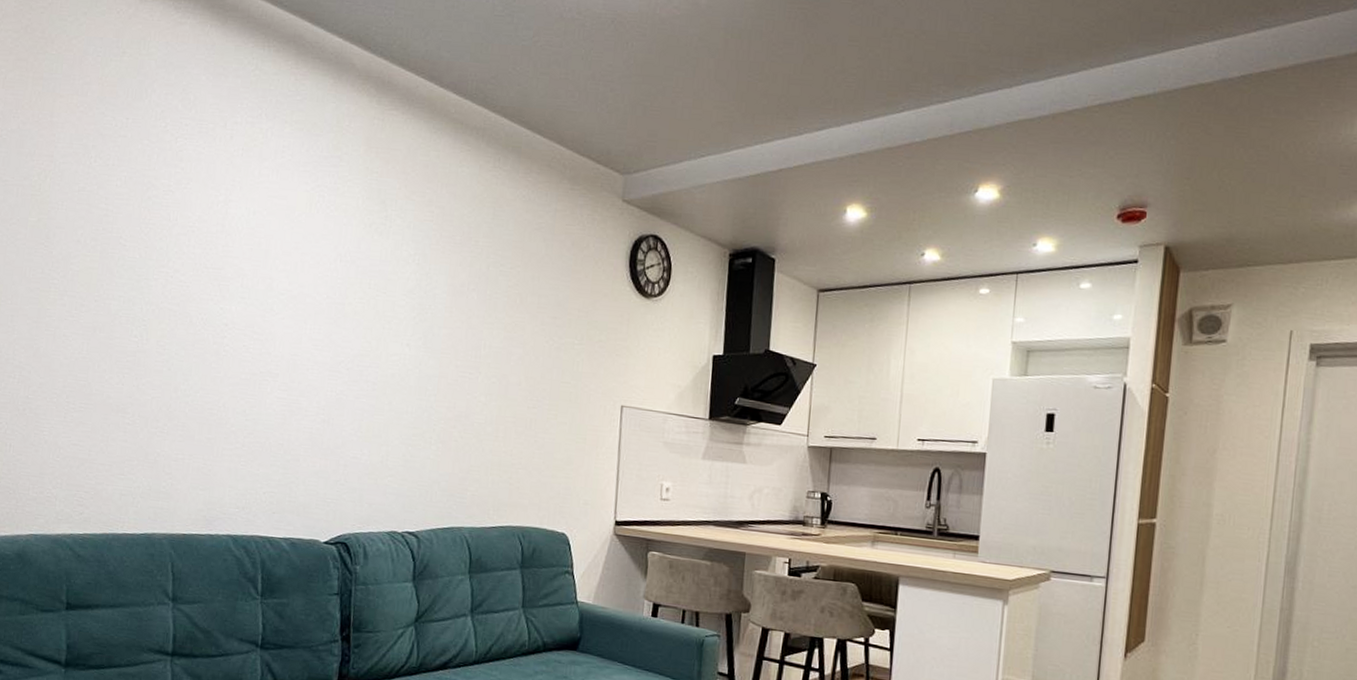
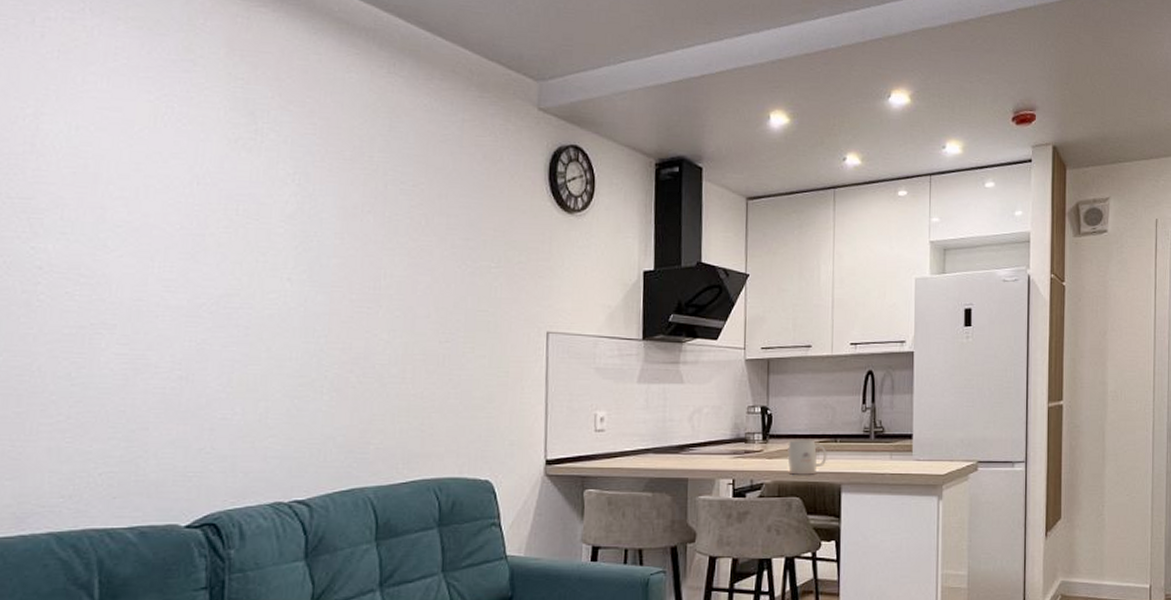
mug: none [845,527,887,564] -> present [787,440,827,475]

